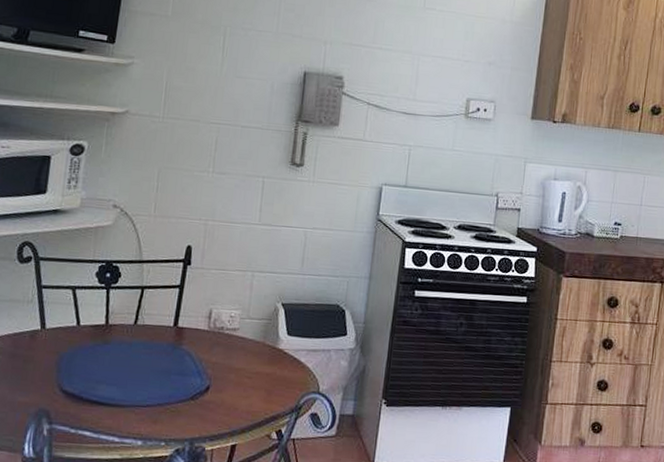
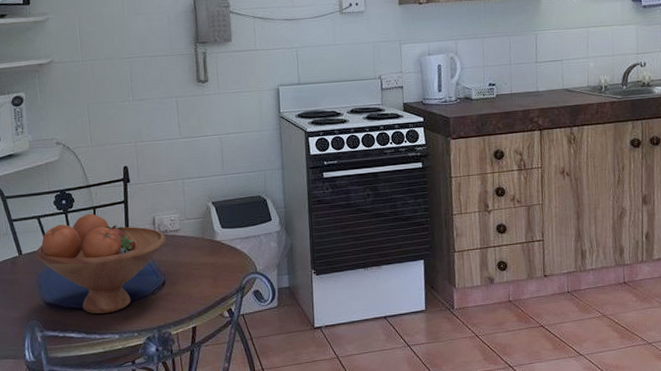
fruit bowl: none [61,293,221,414] -> present [35,213,166,314]

